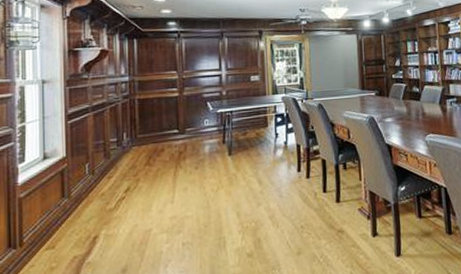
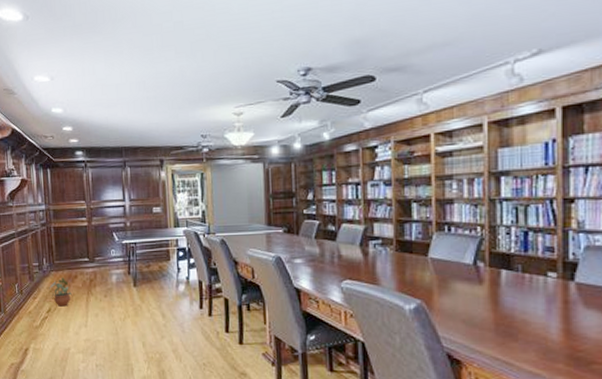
potted plant: none [129,152,157,184] -> present [49,277,72,307]

